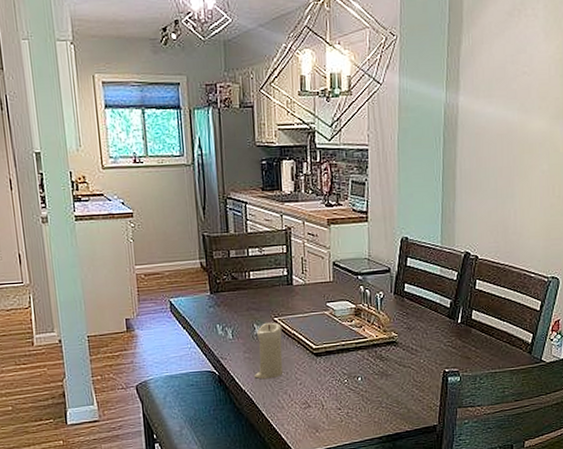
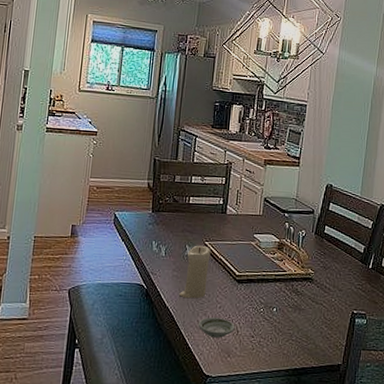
saucer: none [280,394,320,415] -> present [199,317,235,338]

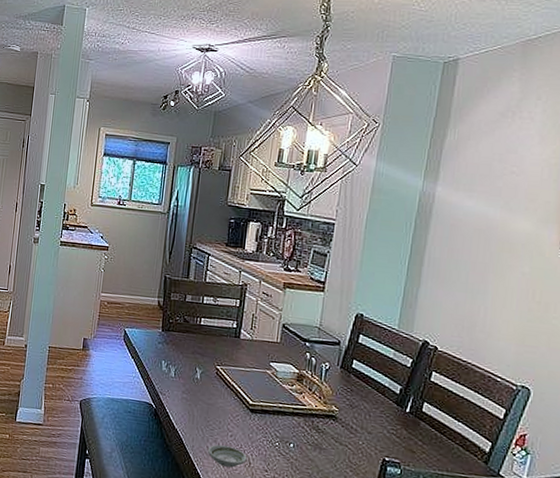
candle: present [179,245,211,299] -> none [189,369,223,424]

